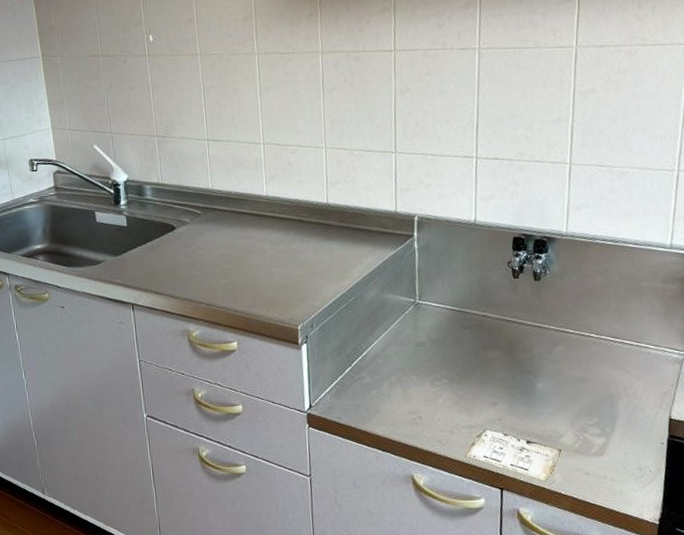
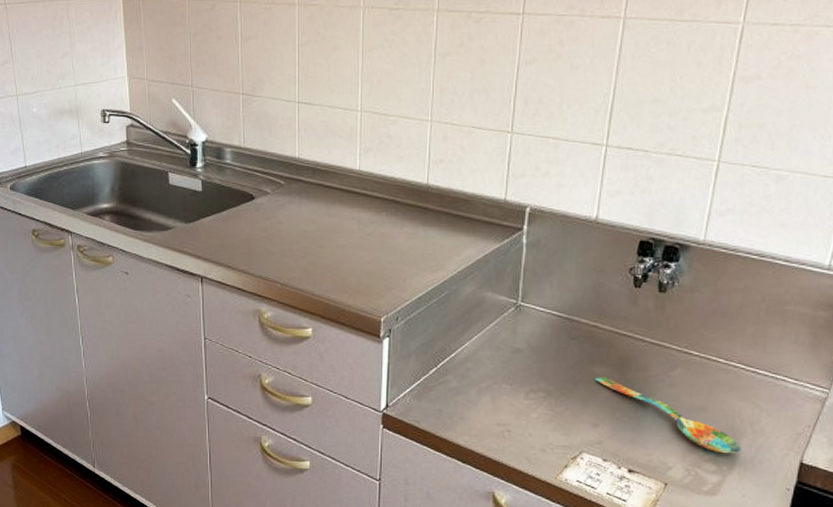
spoon: none [489,360,620,418] -> present [595,377,742,454]

